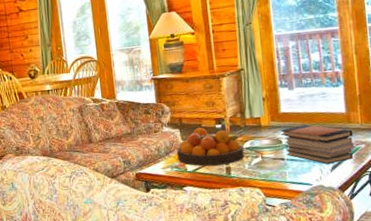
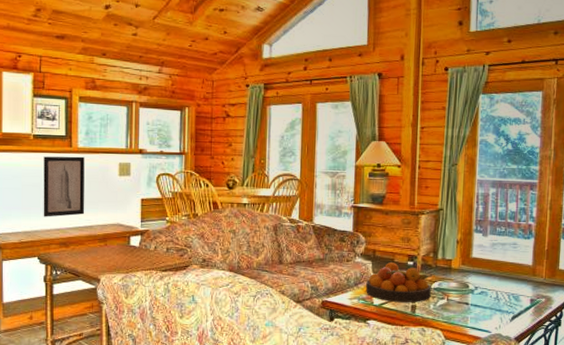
book stack: present [280,124,354,164] -> none [469,272,536,314]

